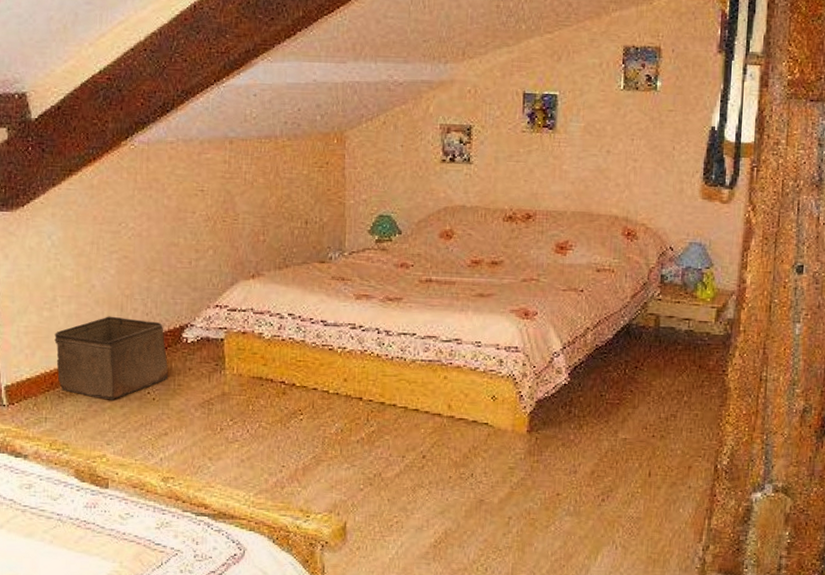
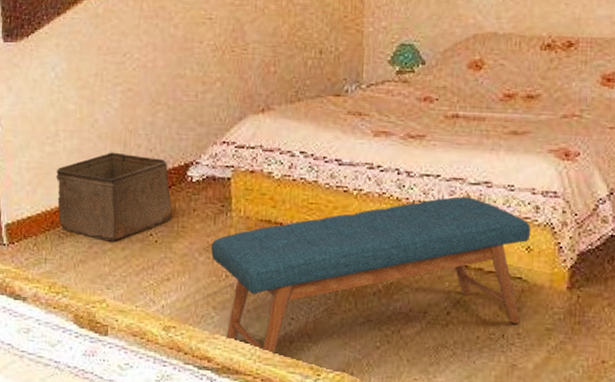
bench: none [206,352,496,501] -> present [211,196,531,356]

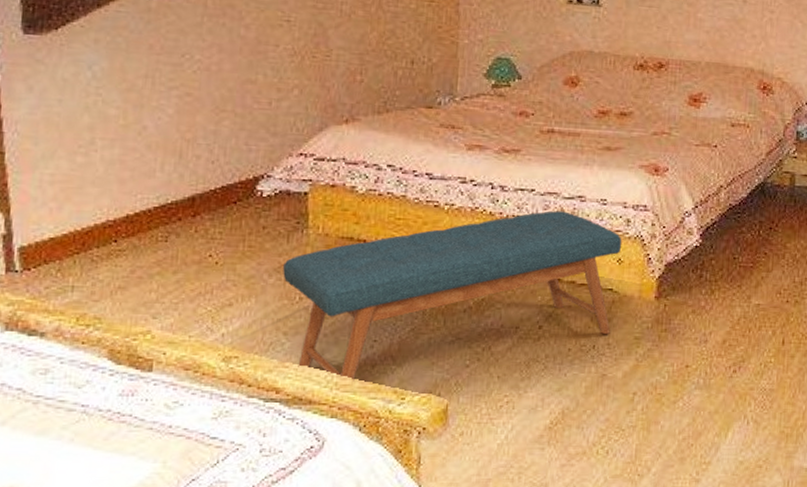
storage bin: present [56,152,172,242] -> none [89,163,237,265]

